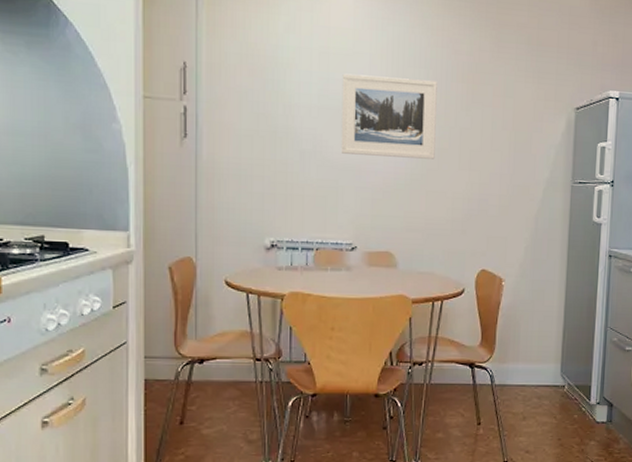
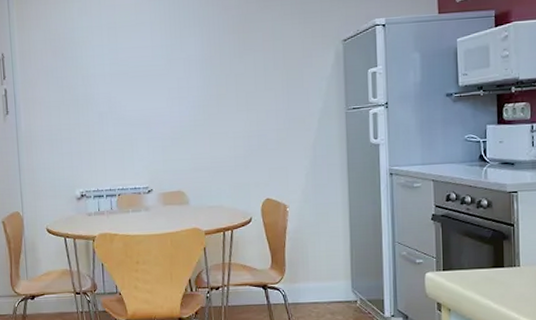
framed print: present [341,73,437,159] -> none [128,36,215,111]

